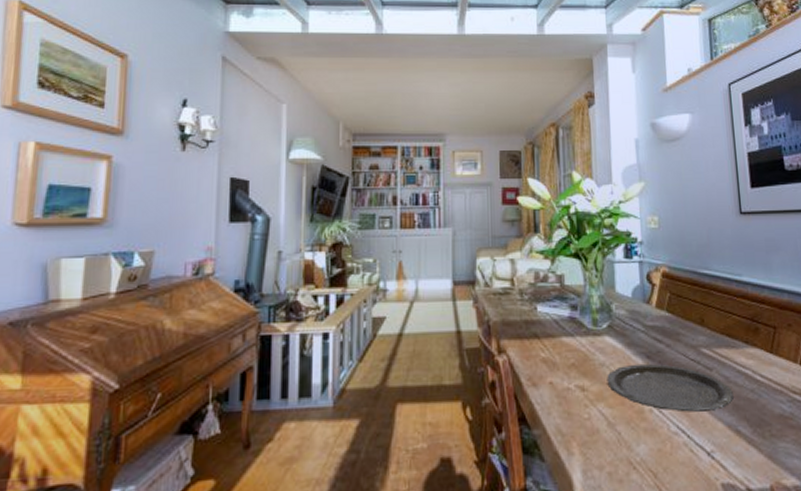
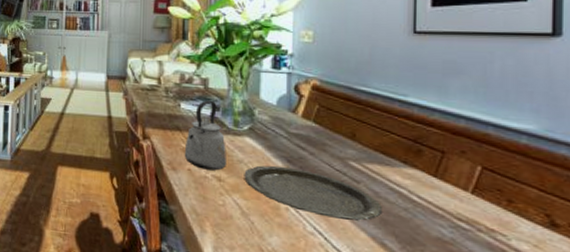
kettle: none [544,299,588,380] -> present [184,100,226,171]

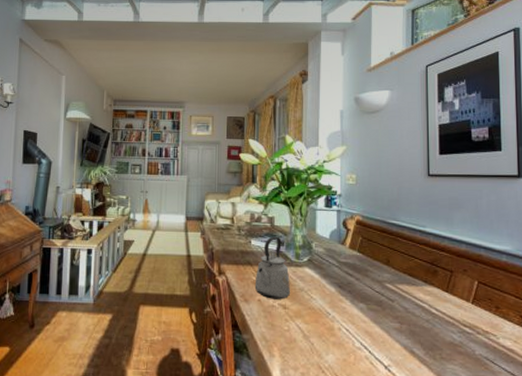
plate: present [244,165,382,221] -> none [305,291,411,334]

